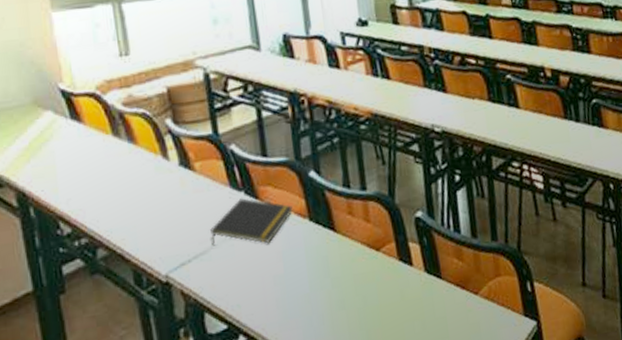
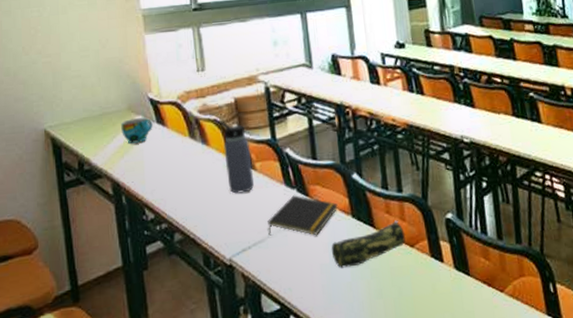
cup: none [25,112,66,145] -> present [121,117,153,144]
water bottle: none [147,113,193,200] -> present [218,120,254,194]
pencil case: none [285,221,370,279] -> present [331,220,406,268]

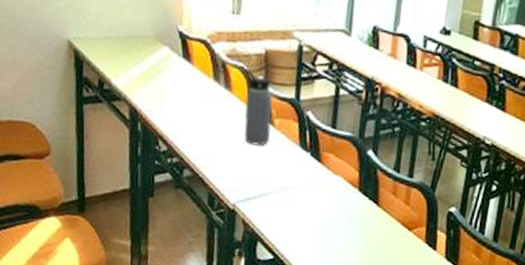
cup: present [121,117,153,144] -> none [146,48,179,74]
notepad: present [268,195,338,236] -> none [275,158,347,200]
pencil case: present [331,220,406,268] -> none [331,202,406,236]

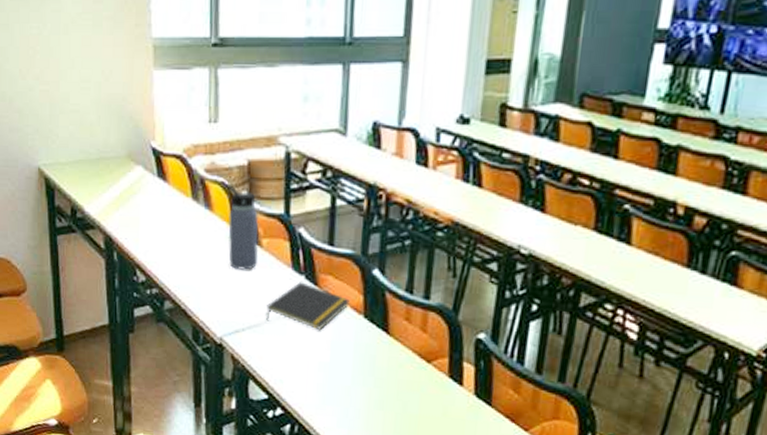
notepad: none [275,158,347,200] -> present [266,282,350,330]

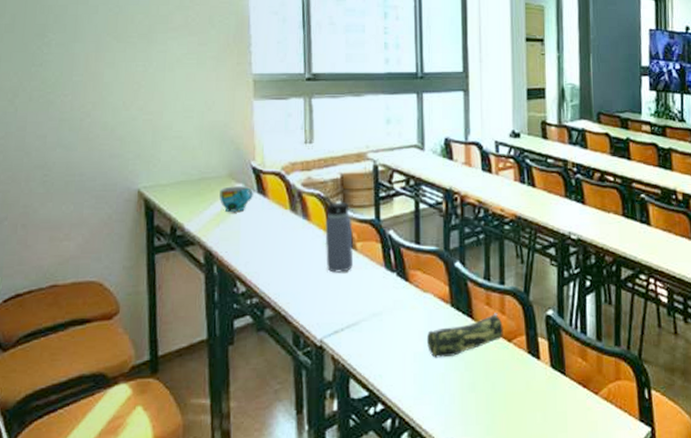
cup: none [119,167,153,196] -> present [219,185,253,212]
notepad: present [266,282,350,330] -> none [363,279,437,322]
pencil case: none [333,330,423,371] -> present [426,313,503,358]

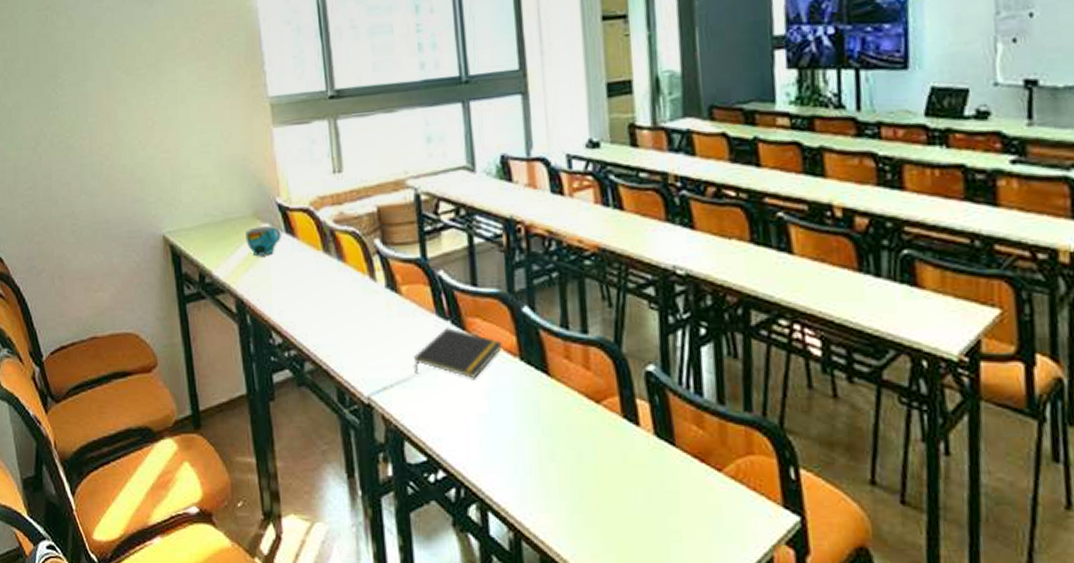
water bottle: present [322,195,354,273] -> none [357,232,399,321]
notepad: none [363,279,437,322] -> present [414,328,502,378]
pencil case: present [426,313,503,358] -> none [491,368,589,421]

